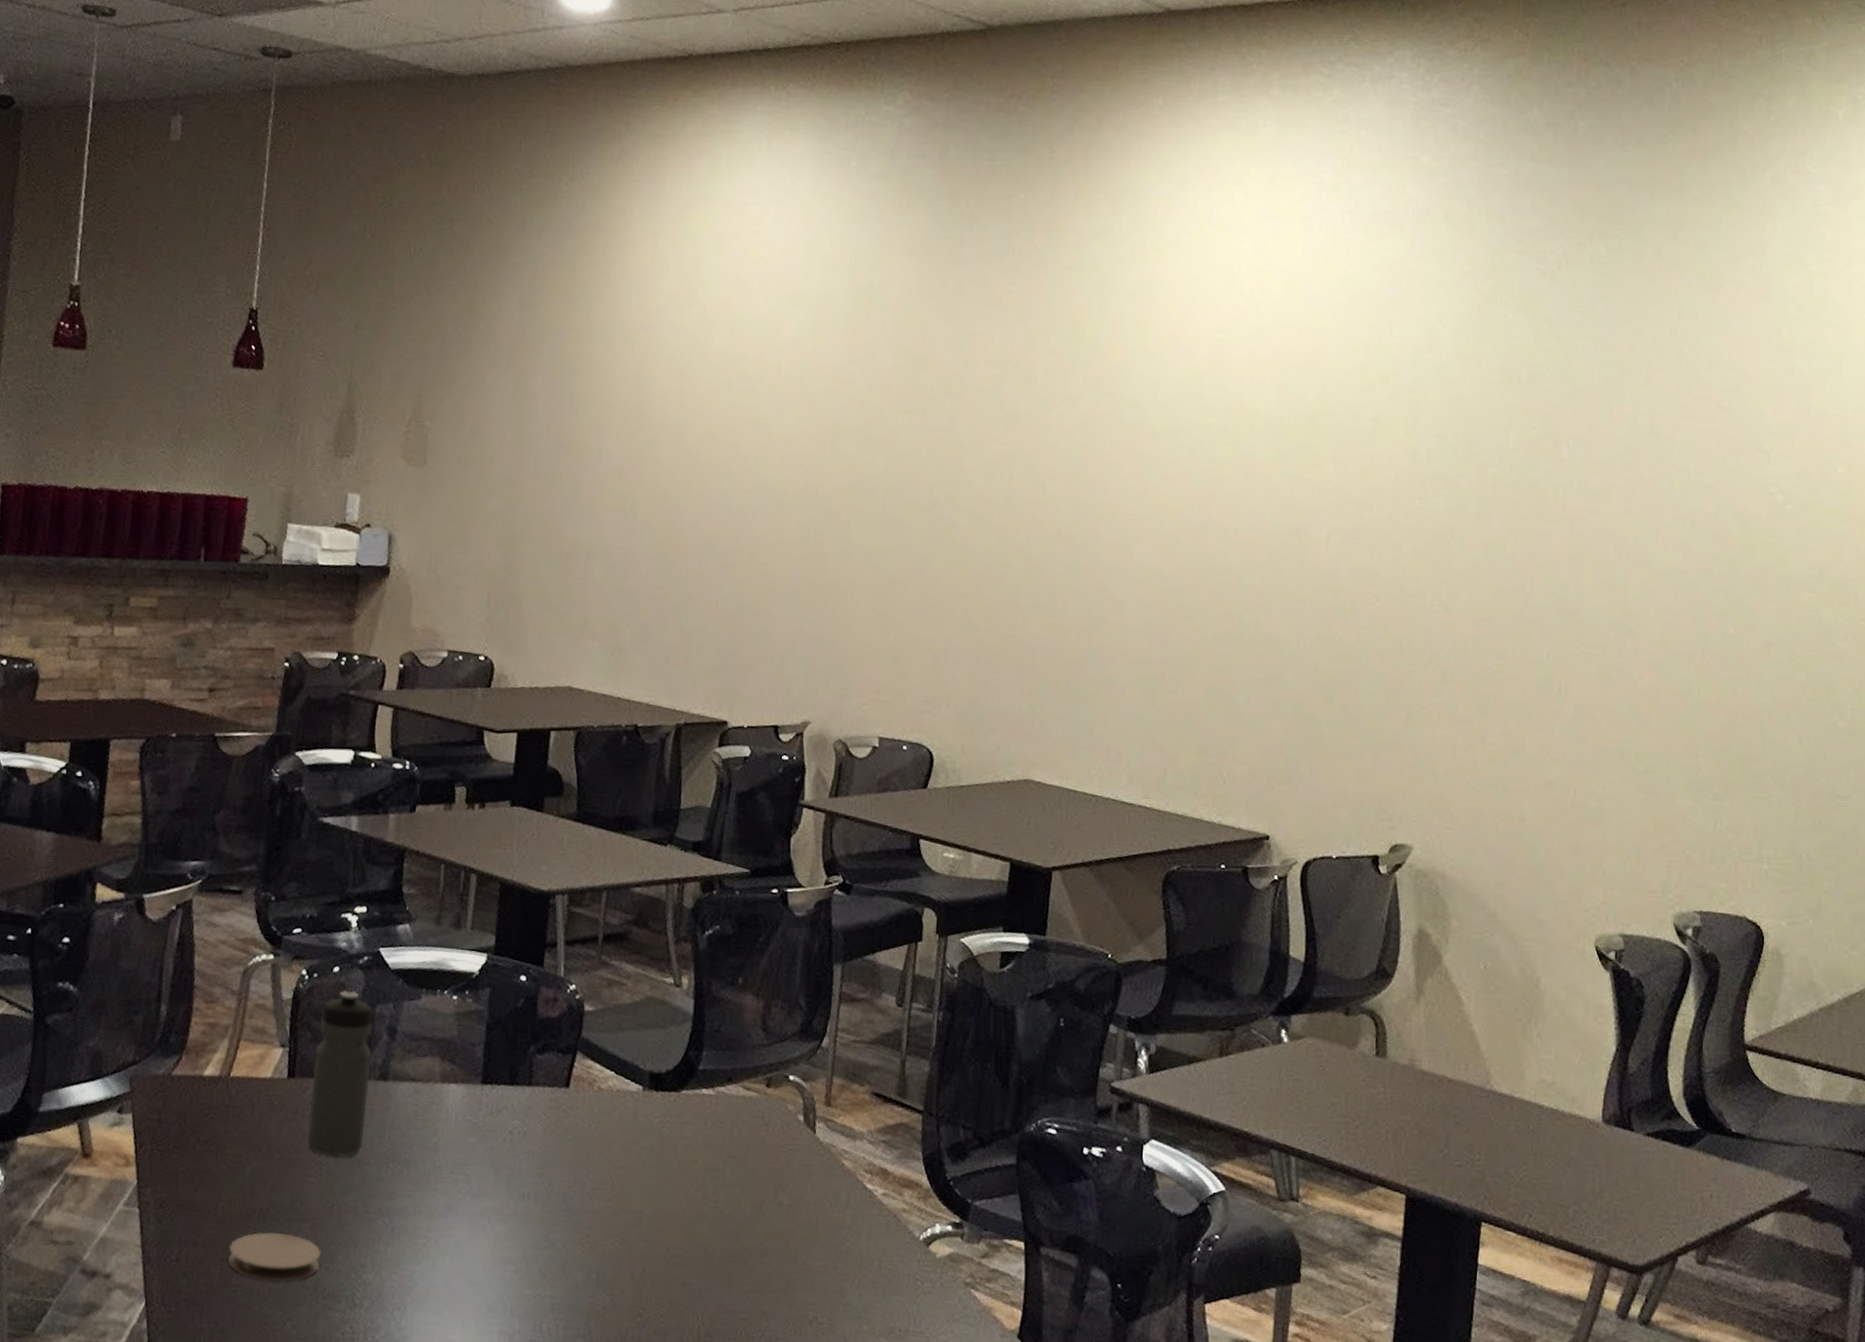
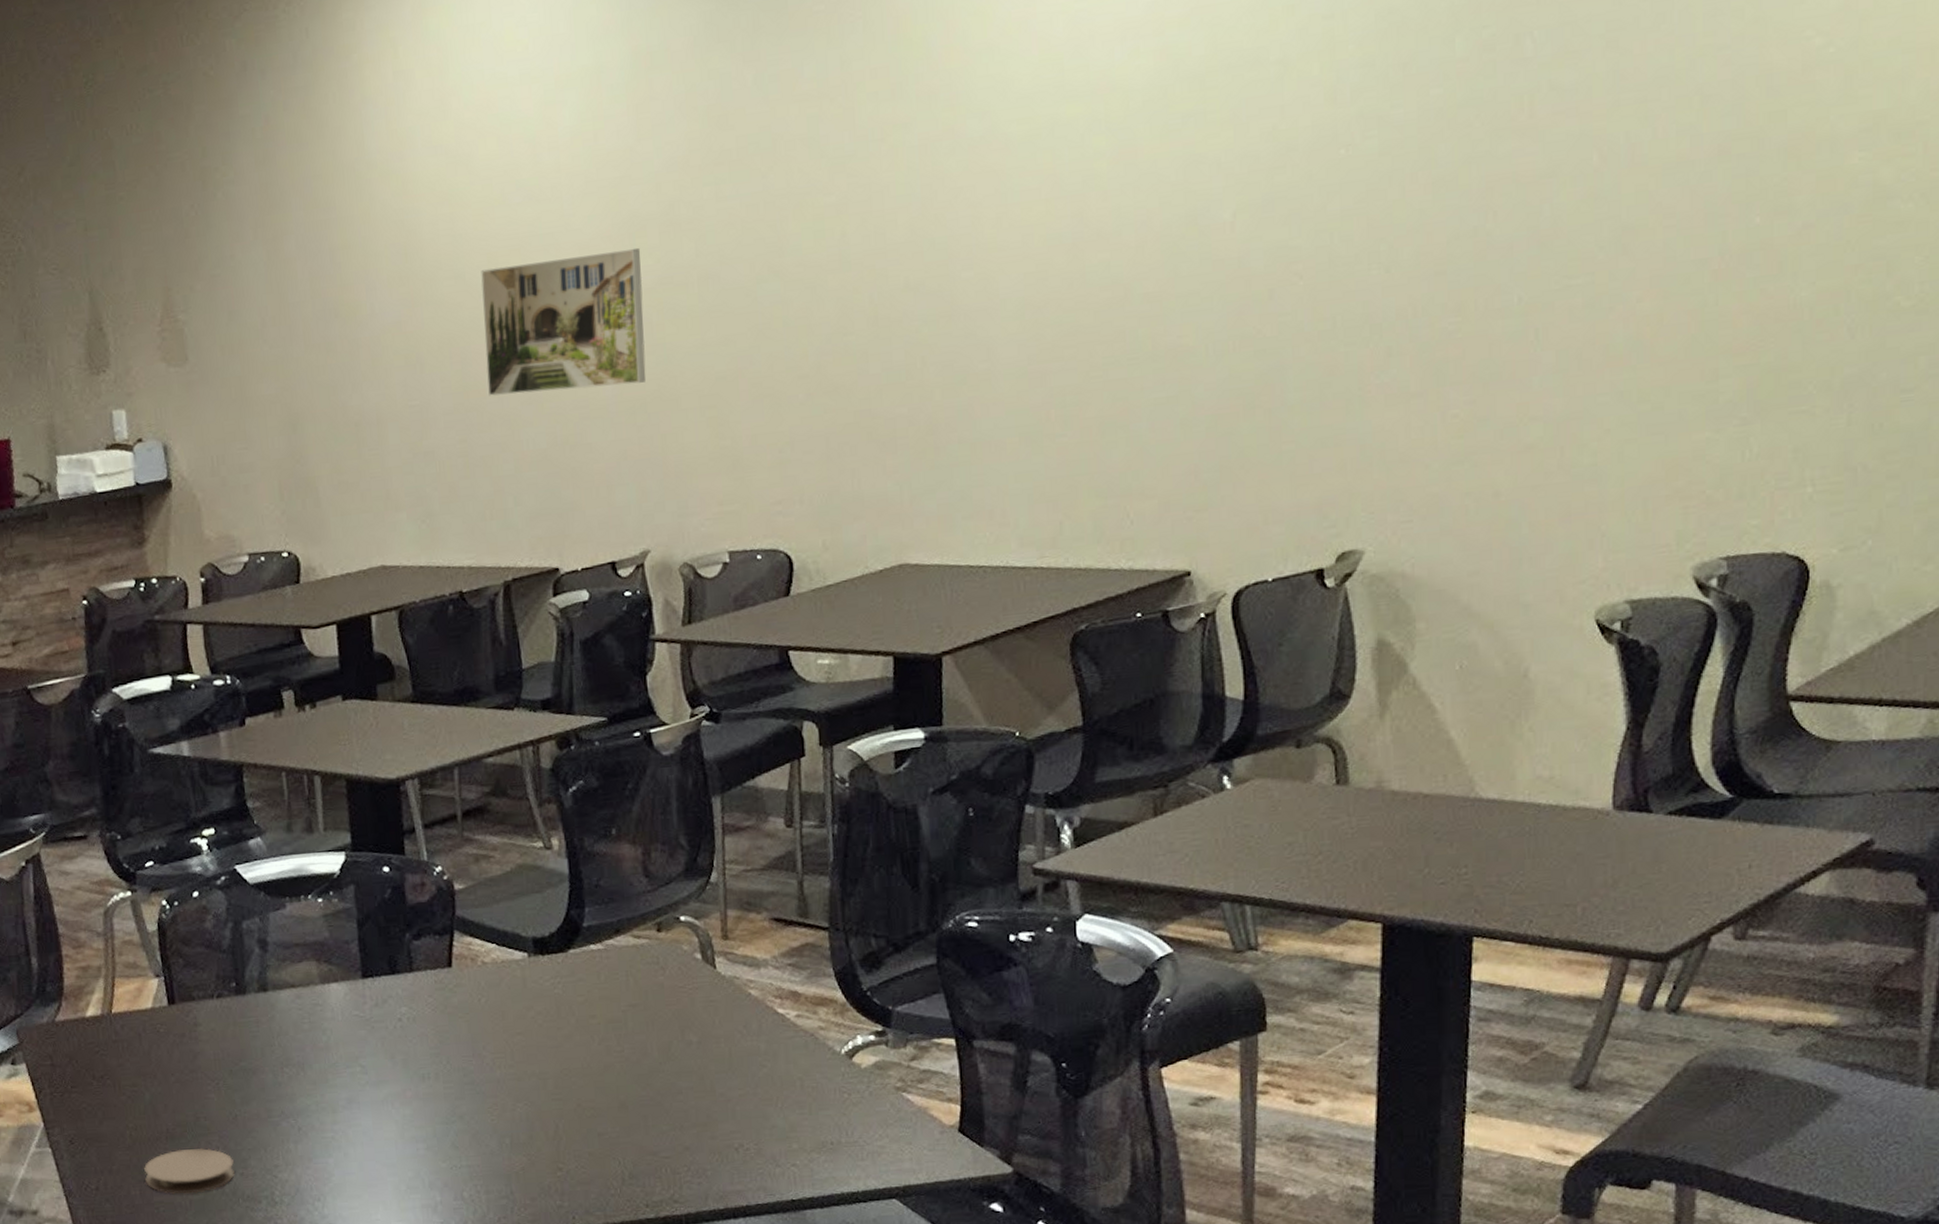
water bottle: present [307,990,373,1157] -> none [189,911,254,1072]
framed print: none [689,442,839,570] -> present [481,247,646,396]

